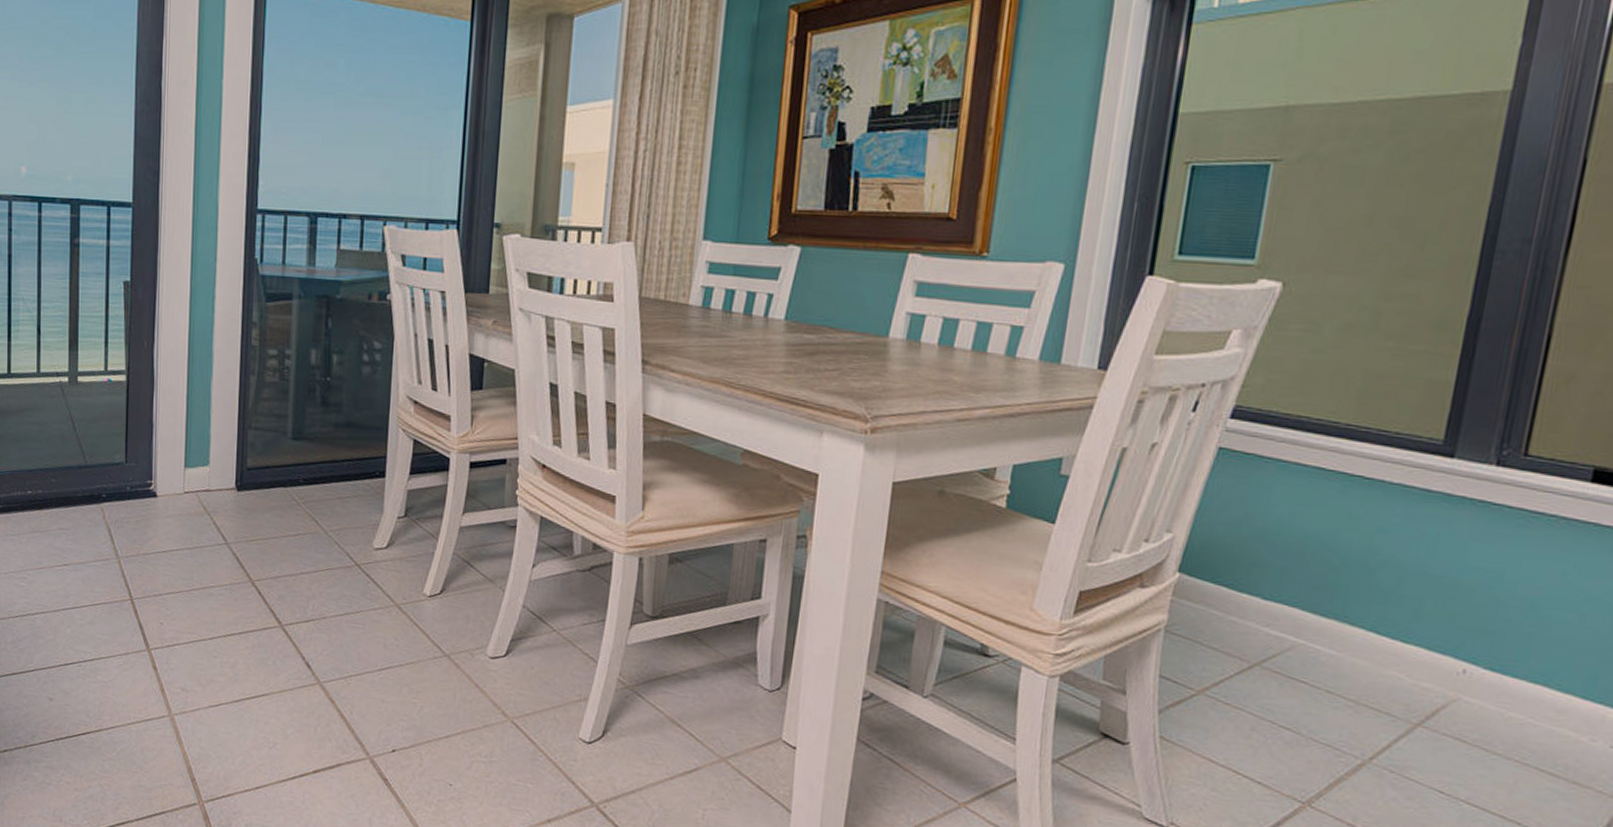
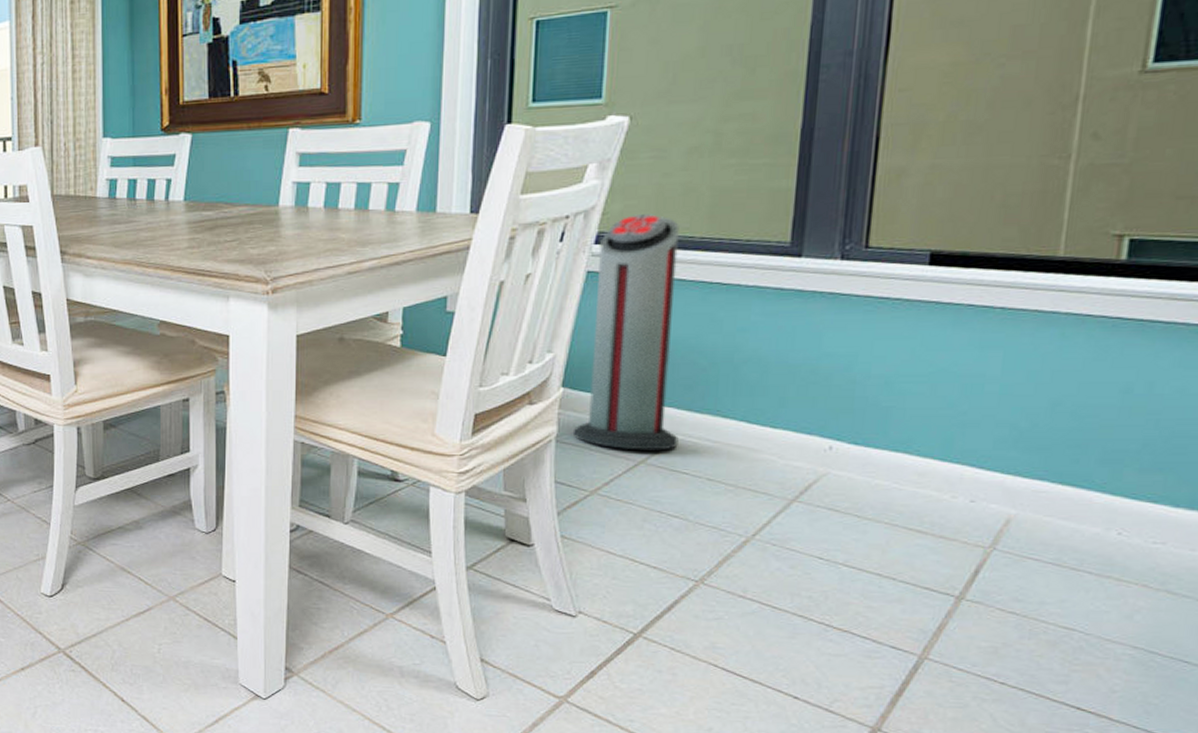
air purifier: none [1185,391,1325,654] -> present [574,214,679,450]

